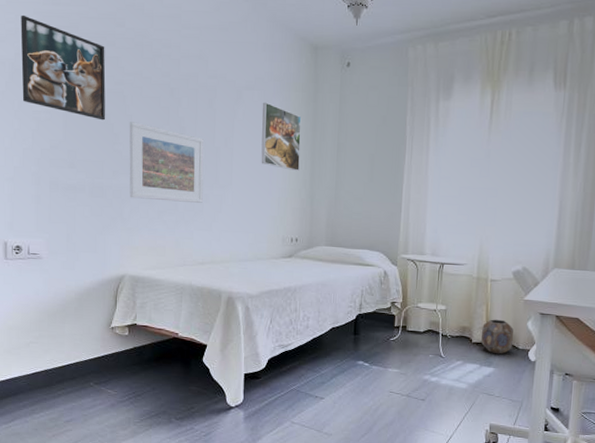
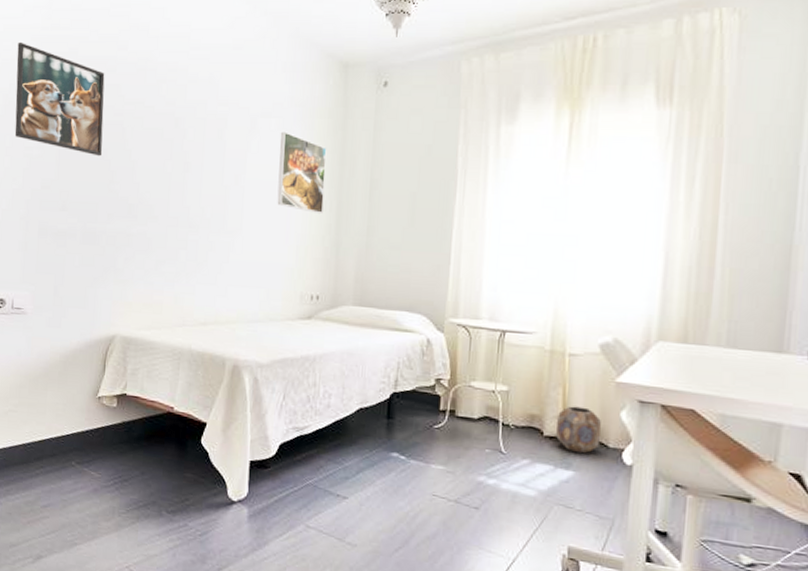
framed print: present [129,122,204,203] -> none [124,157,211,251]

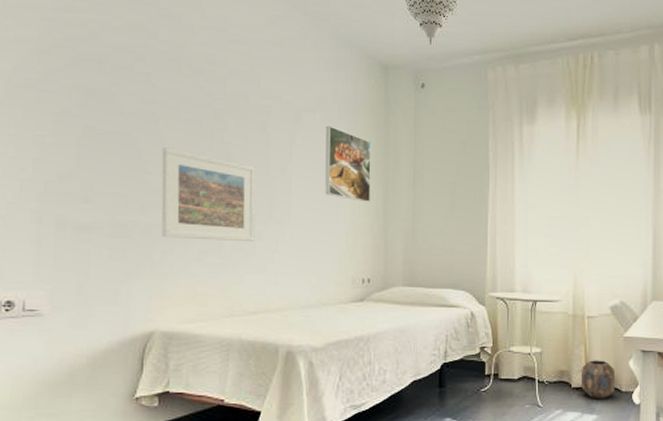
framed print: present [14,41,105,157] -> none [21,21,132,146]
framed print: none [124,157,211,251] -> present [161,147,256,241]

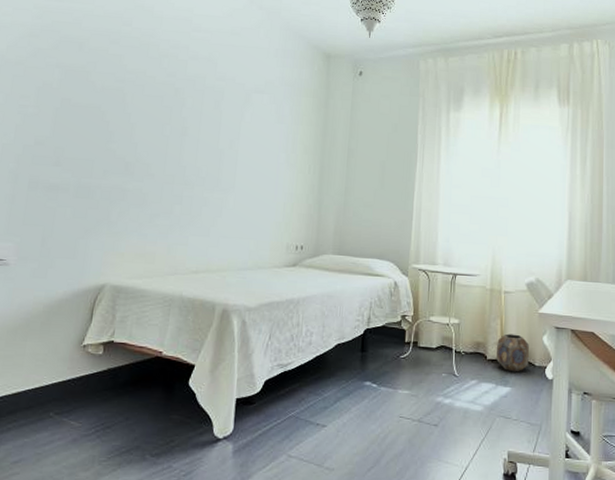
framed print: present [161,147,256,241] -> none [119,120,207,207]
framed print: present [325,125,372,203] -> none [267,106,312,177]

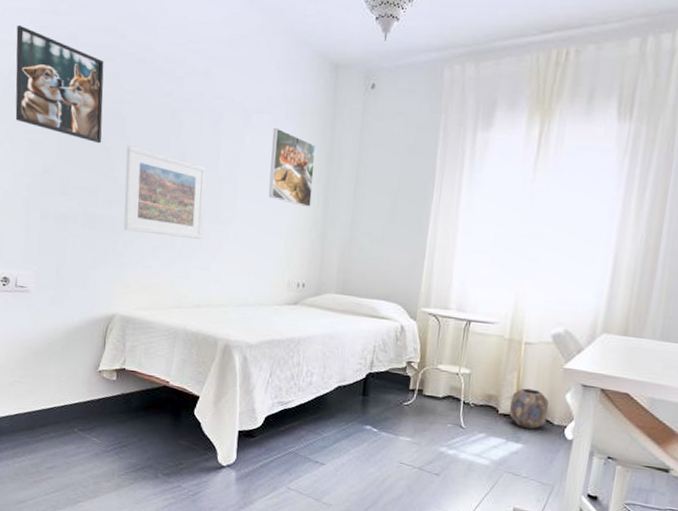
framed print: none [9,8,108,118] -> present [15,24,104,144]
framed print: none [119,120,207,207] -> present [123,146,206,239]
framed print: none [267,106,312,177] -> present [268,127,316,208]

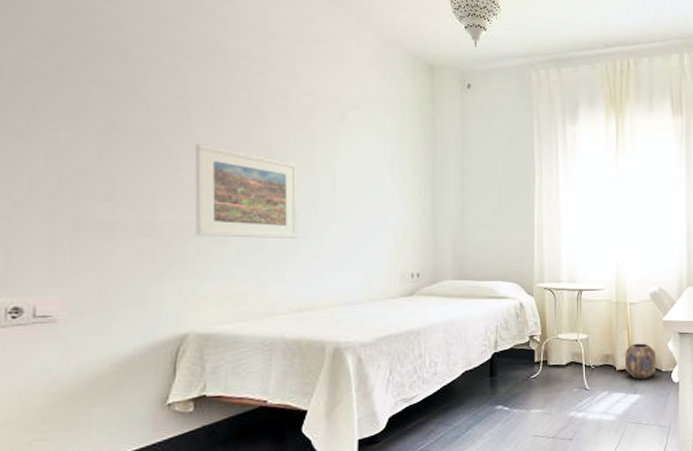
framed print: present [15,24,104,144] -> none [29,8,161,142]
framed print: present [268,127,316,208] -> none [371,123,419,199]

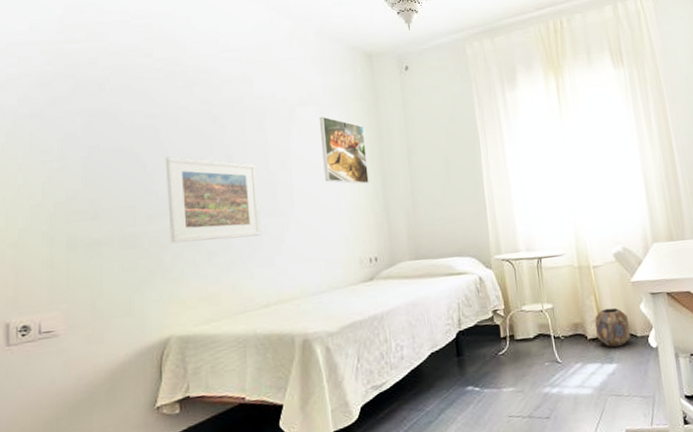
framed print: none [371,123,419,199] -> present [319,116,369,185]

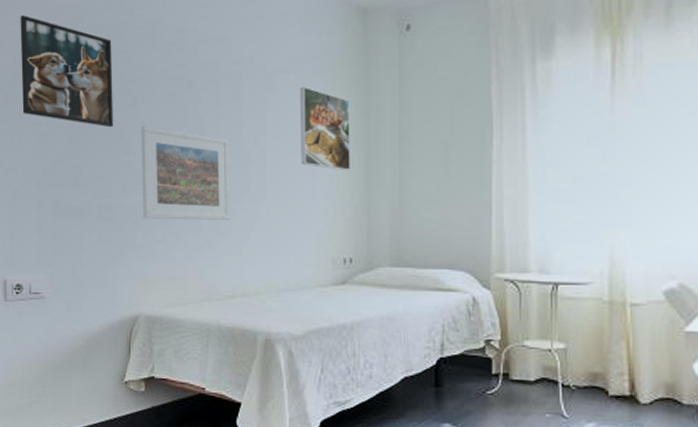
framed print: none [25,57,136,160] -> present [20,14,114,128]
planter: present [595,307,631,348] -> none [623,361,672,413]

